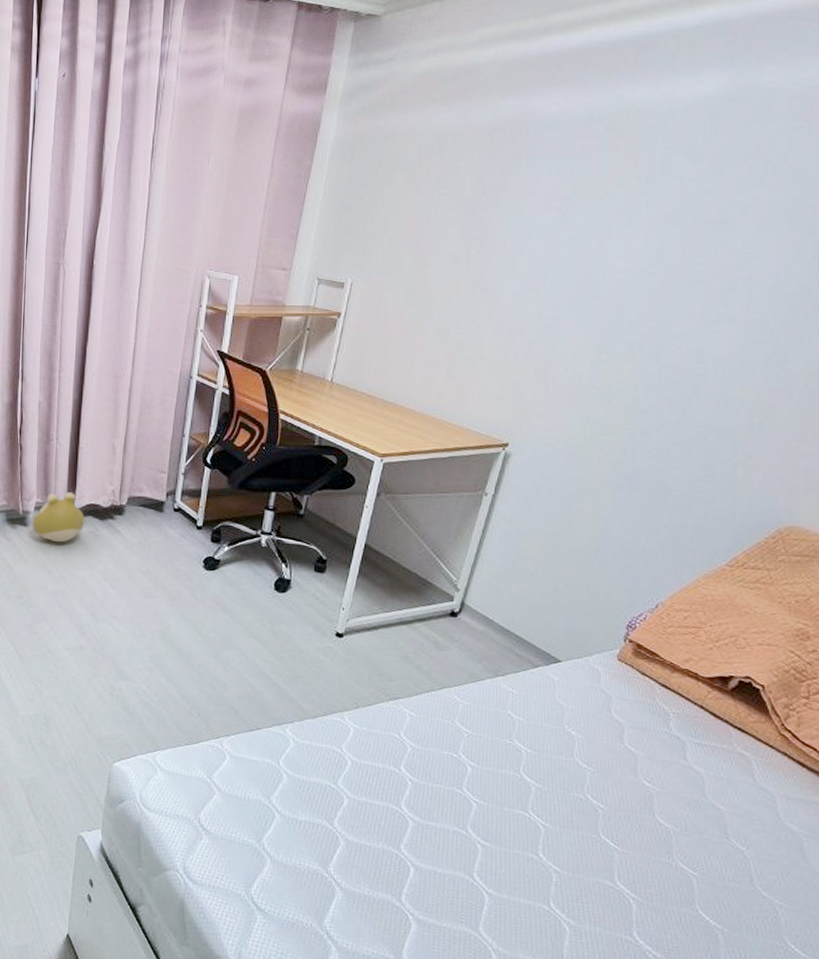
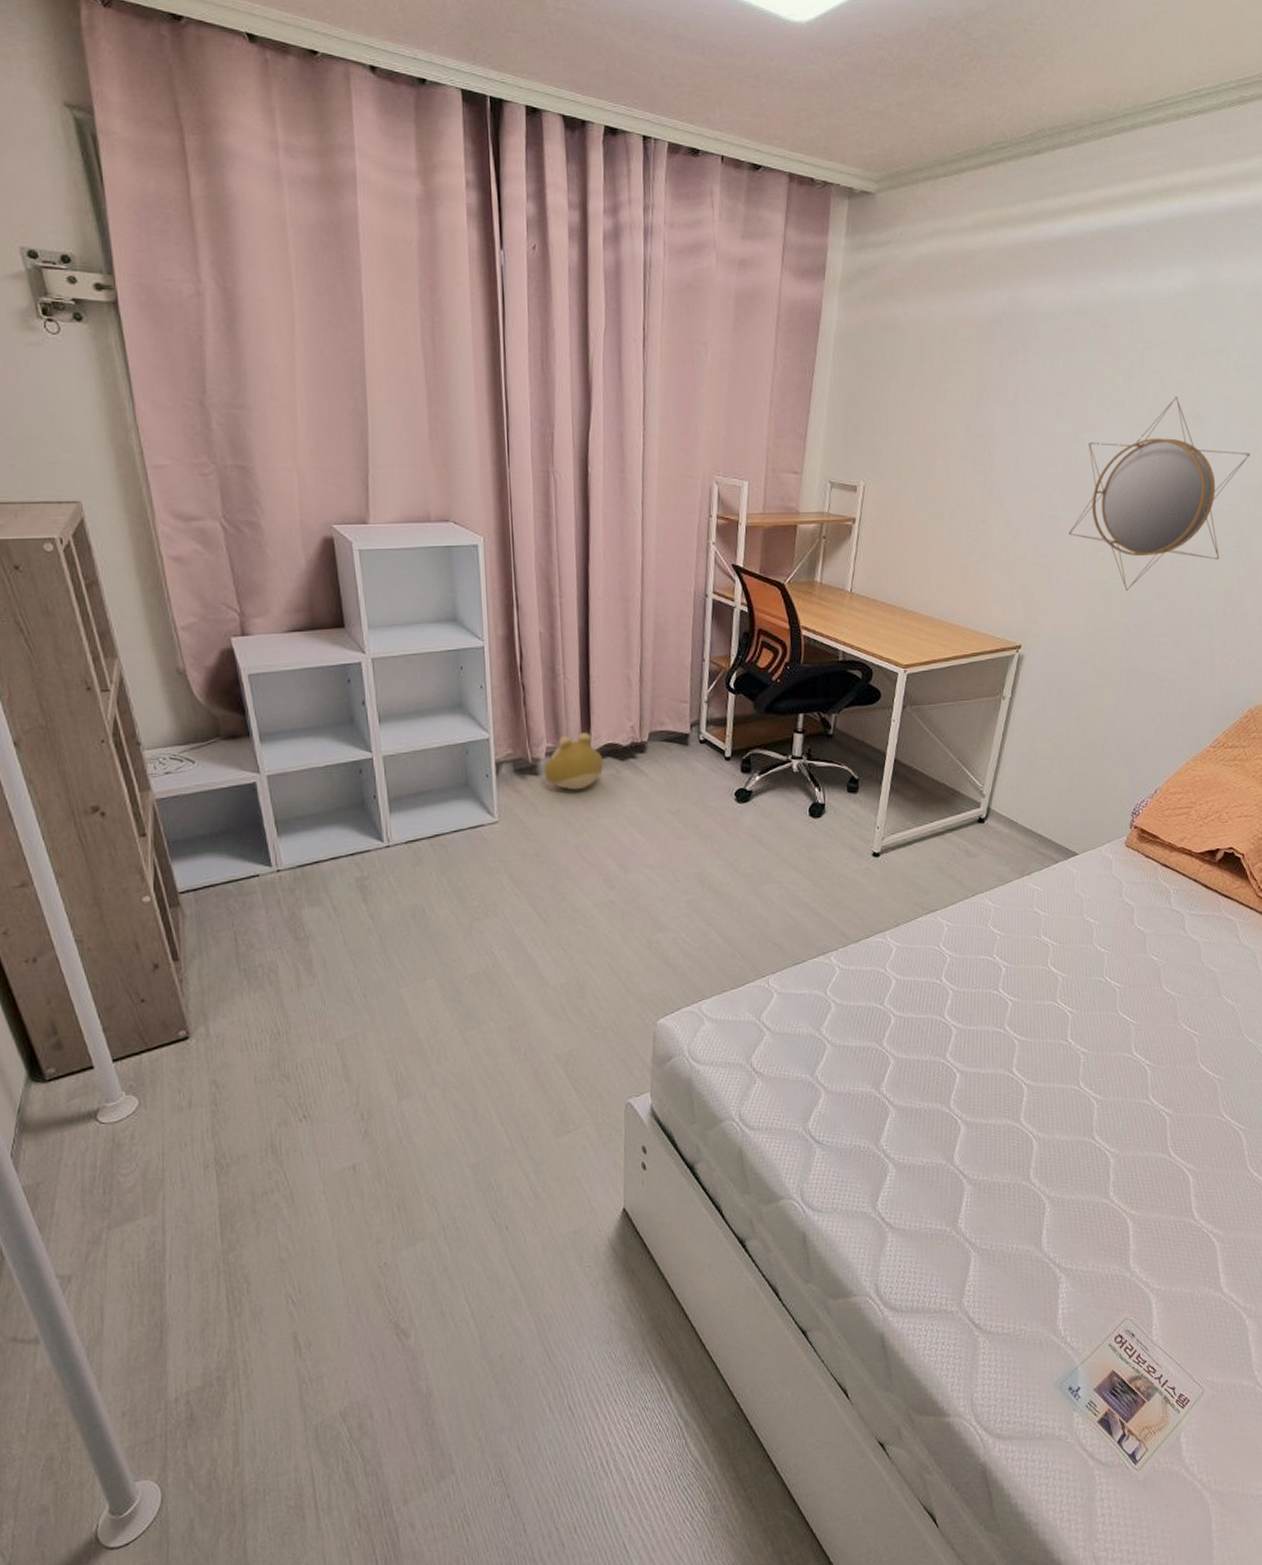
home mirror: none [568,201,789,396] -> present [1068,396,1250,591]

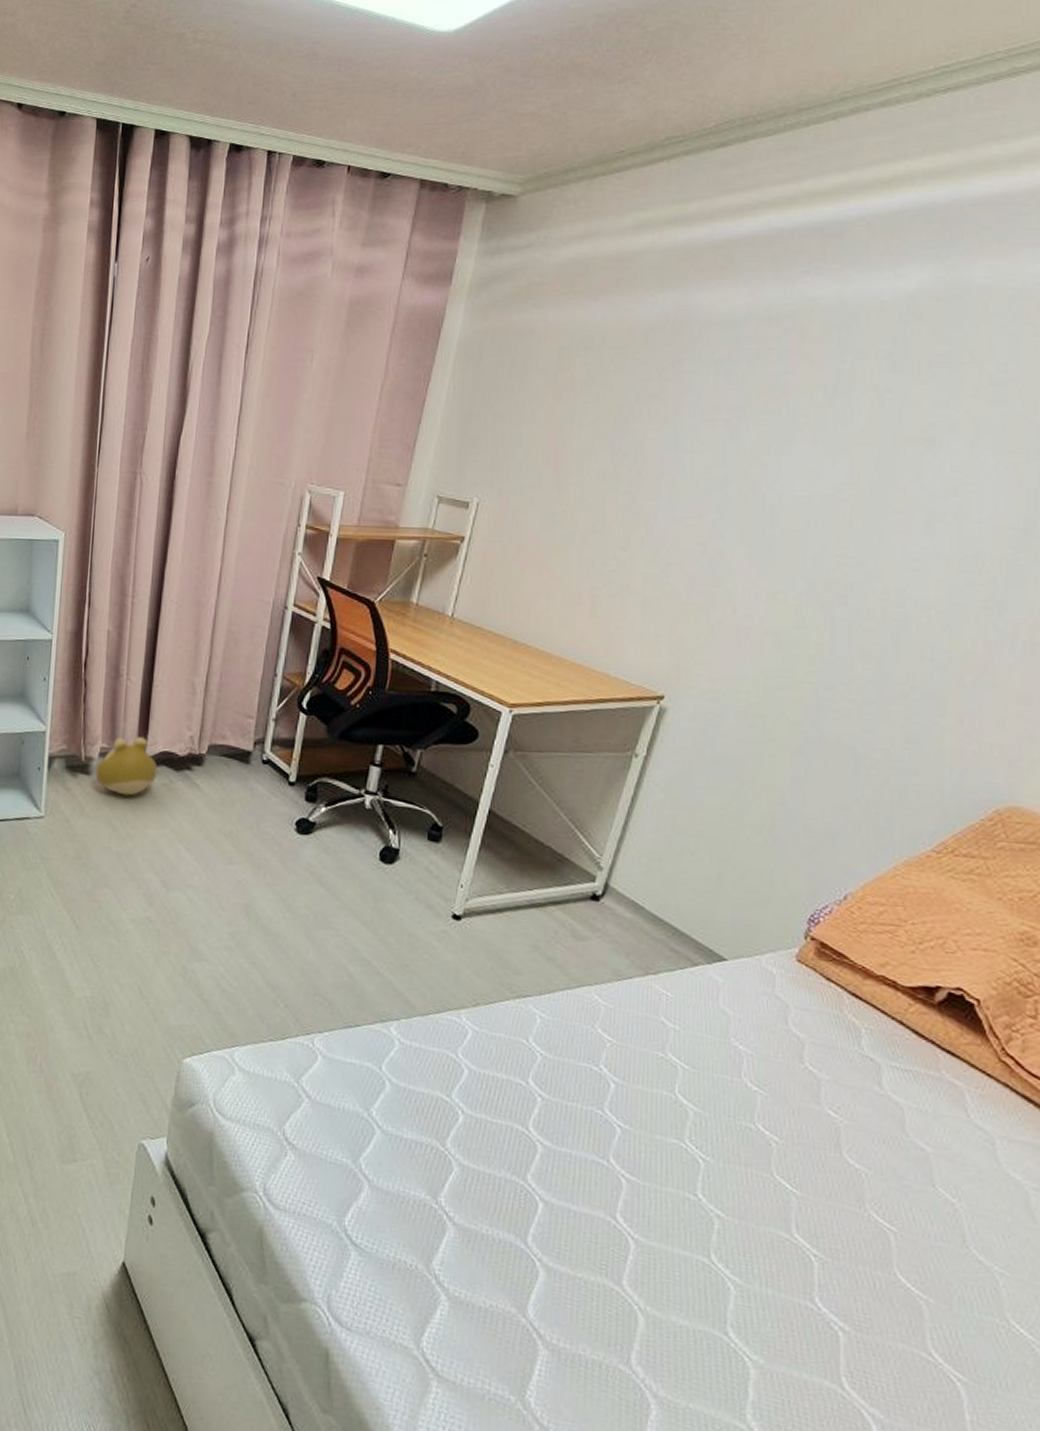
home mirror: present [1068,396,1250,591] -> none [737,416,1010,644]

